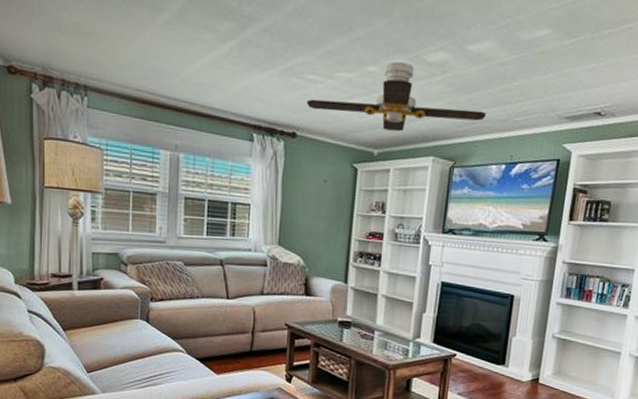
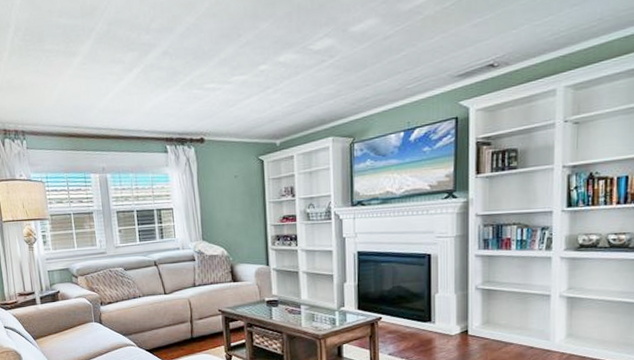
ceiling fan: present [307,62,487,132] -> none [209,55,378,121]

